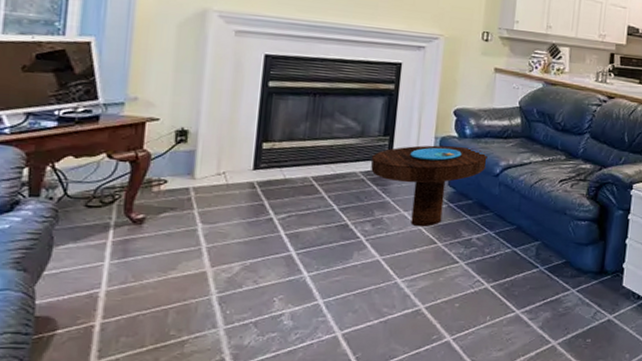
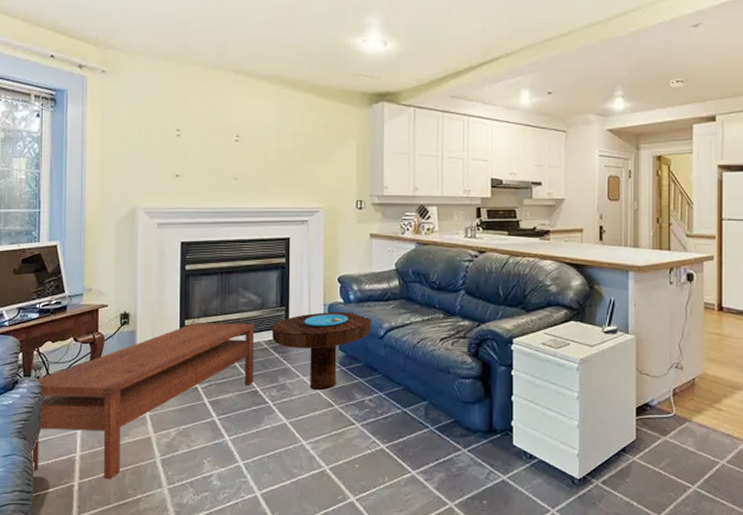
coffee table: none [33,146,351,319] -> present [32,323,255,480]

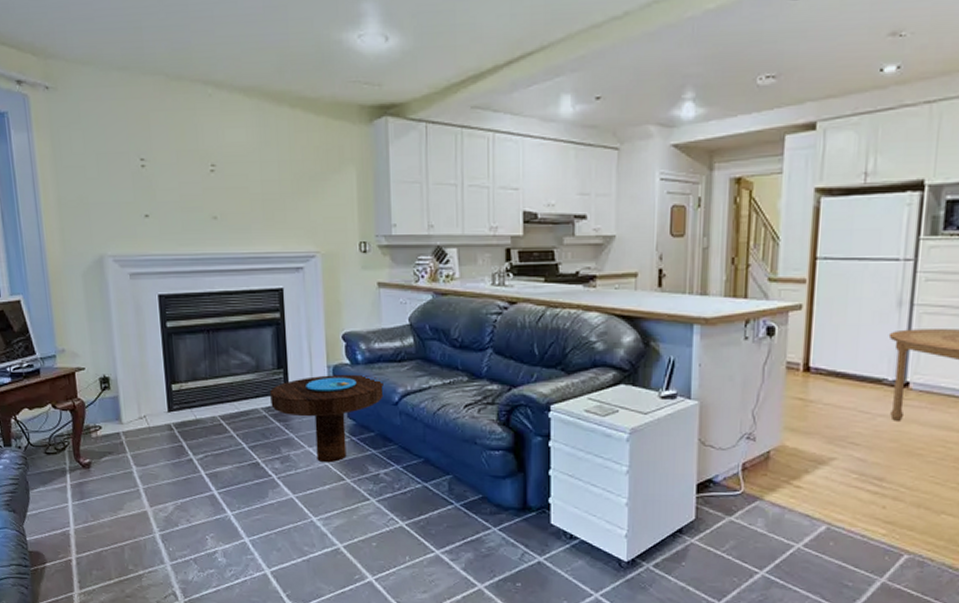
coffee table: present [32,323,255,480] -> none [18,388,254,555]

